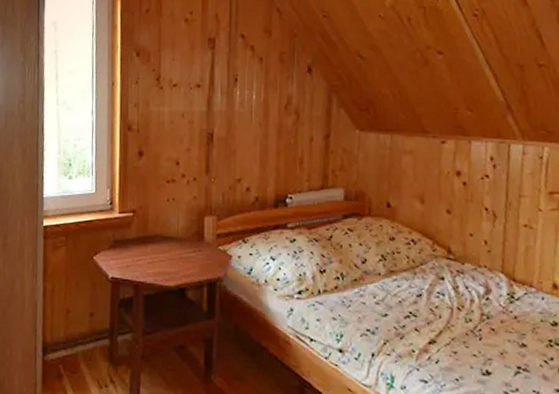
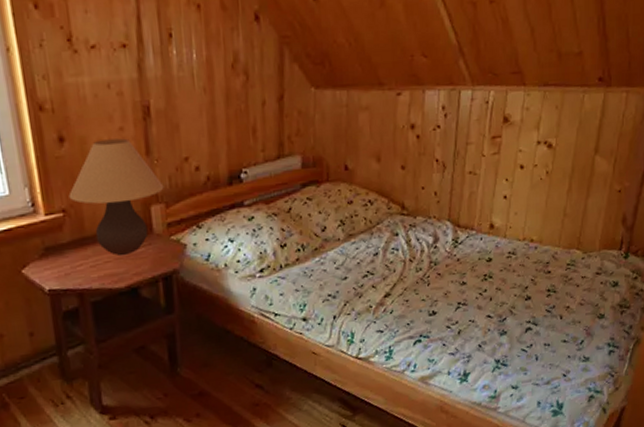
table lamp: none [139,157,218,257] -> present [68,138,164,256]

